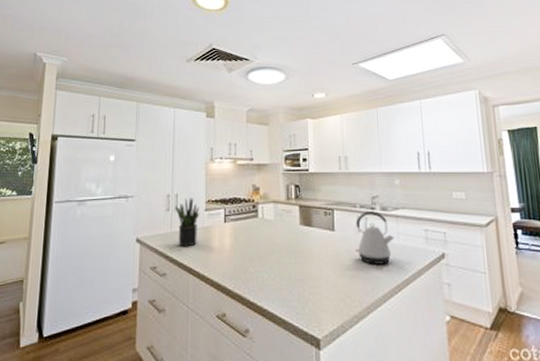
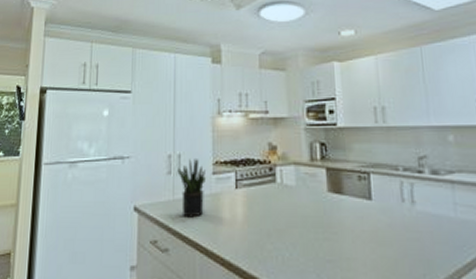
kettle: present [356,211,395,264] -> none [398,175,451,243]

